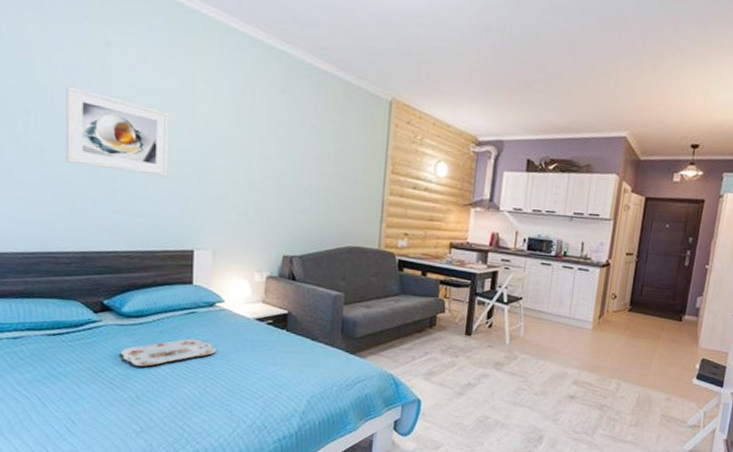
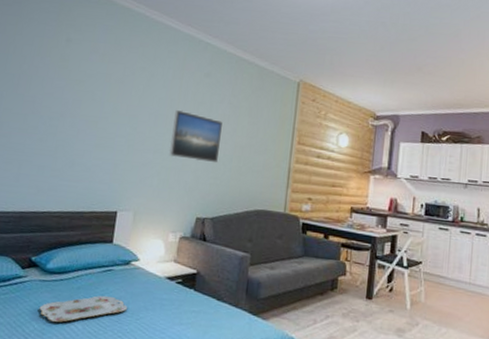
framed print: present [65,86,170,177] -> none [20,72,111,146]
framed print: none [245,132,306,196] -> present [168,109,224,164]

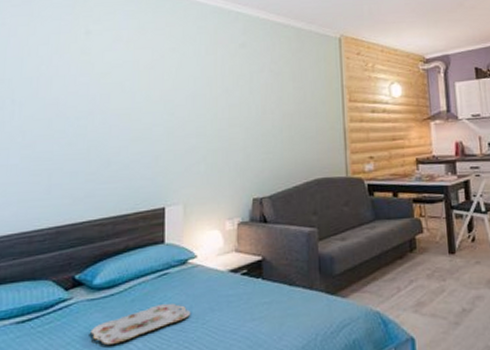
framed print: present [168,109,224,164] -> none [212,86,268,139]

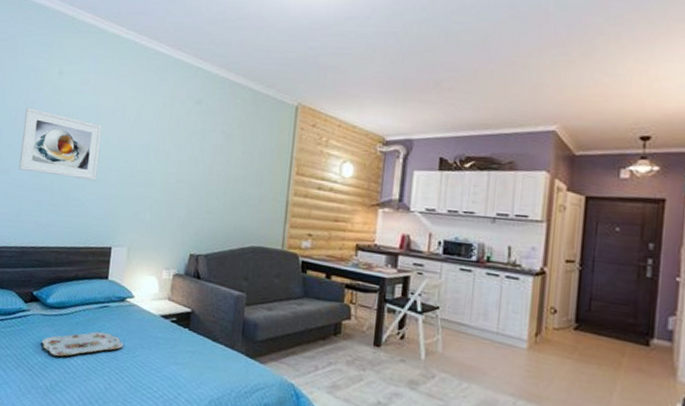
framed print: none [46,73,142,141] -> present [19,107,103,181]

